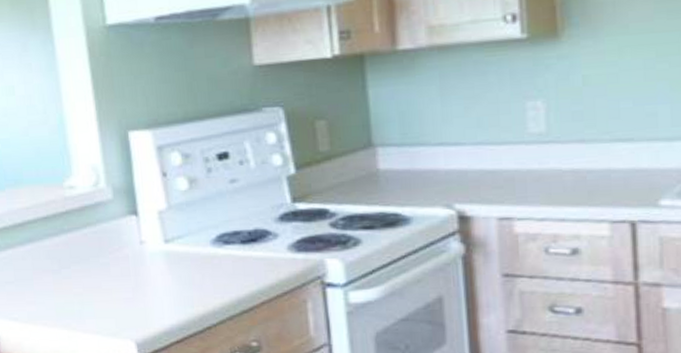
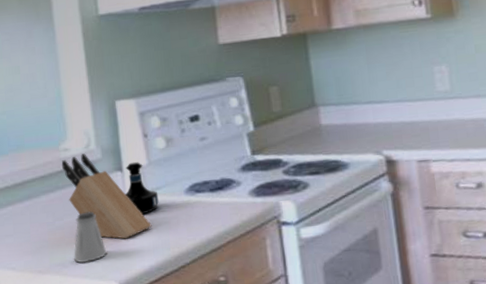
knife block: none [66,193,173,293] -> present [61,154,152,239]
saltshaker: none [83,260,121,318] -> present [74,211,107,263]
tequila bottle: none [141,205,181,267] -> present [126,162,159,215]

